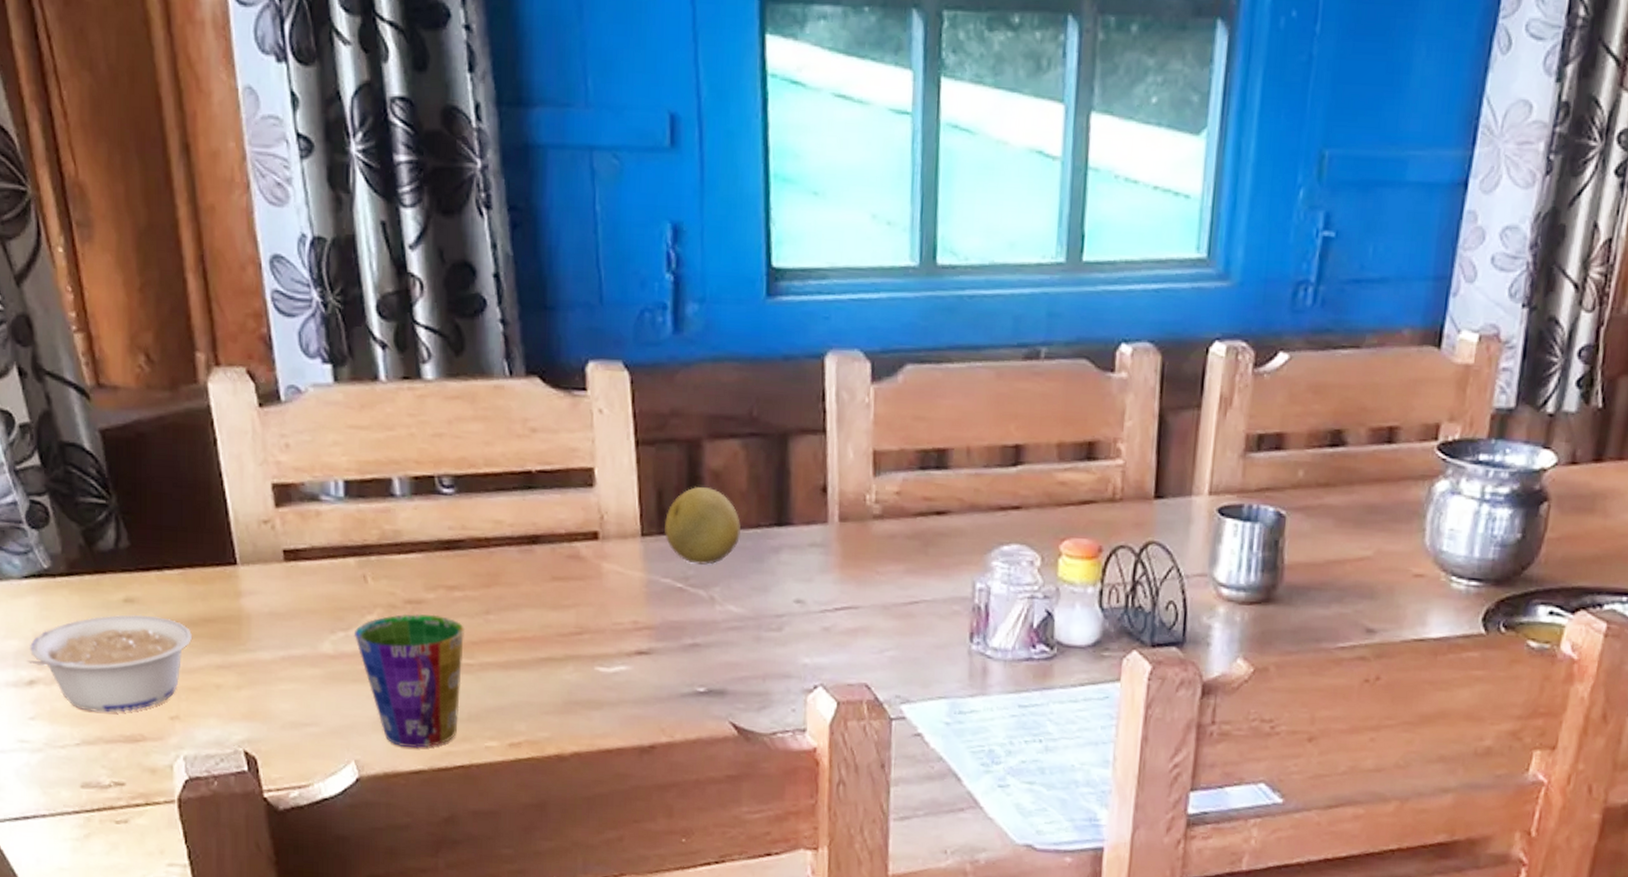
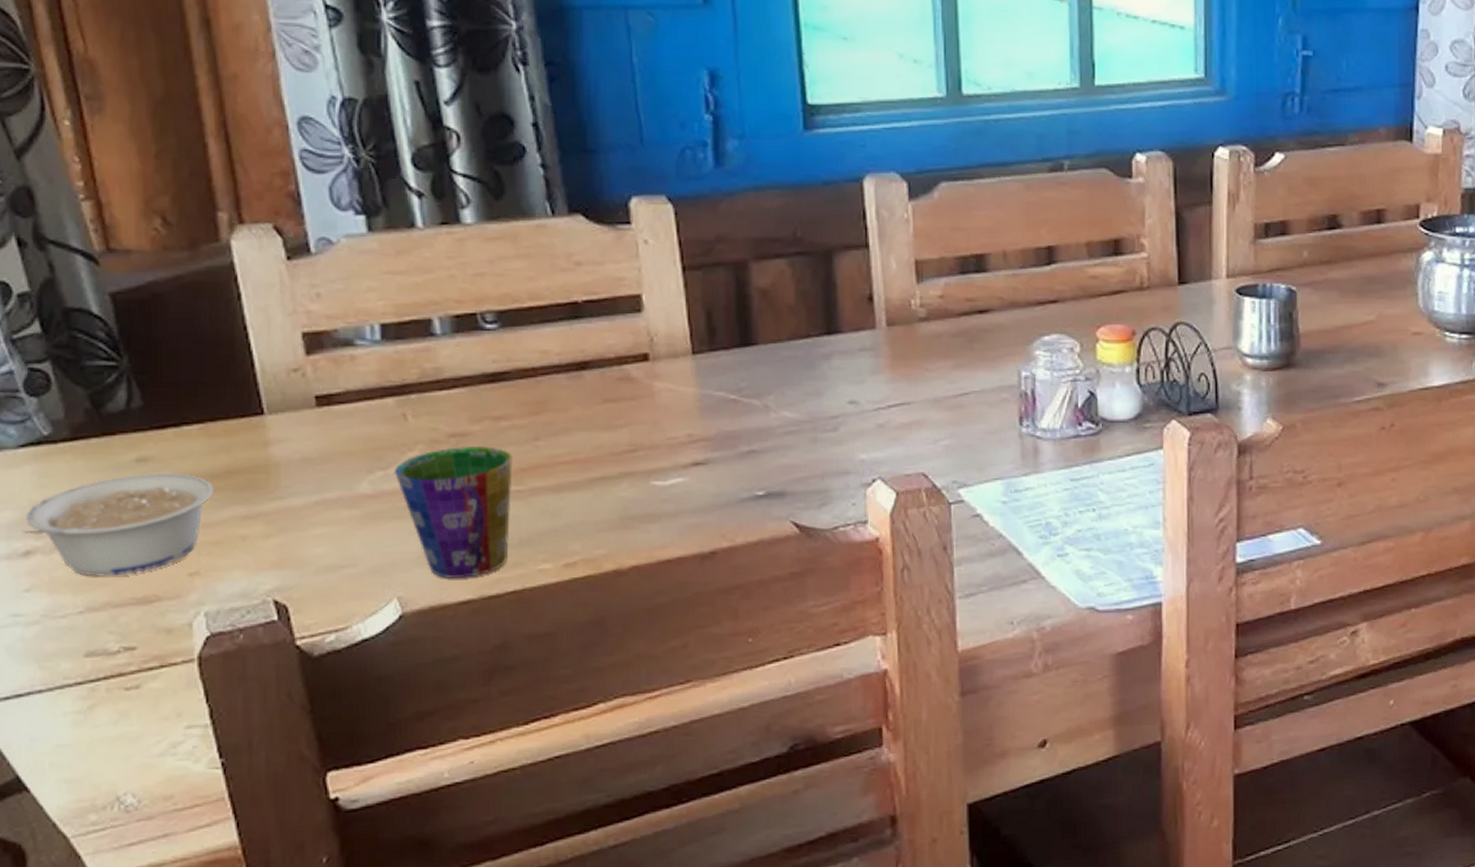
fruit: present [665,487,741,565] -> none [716,305,791,376]

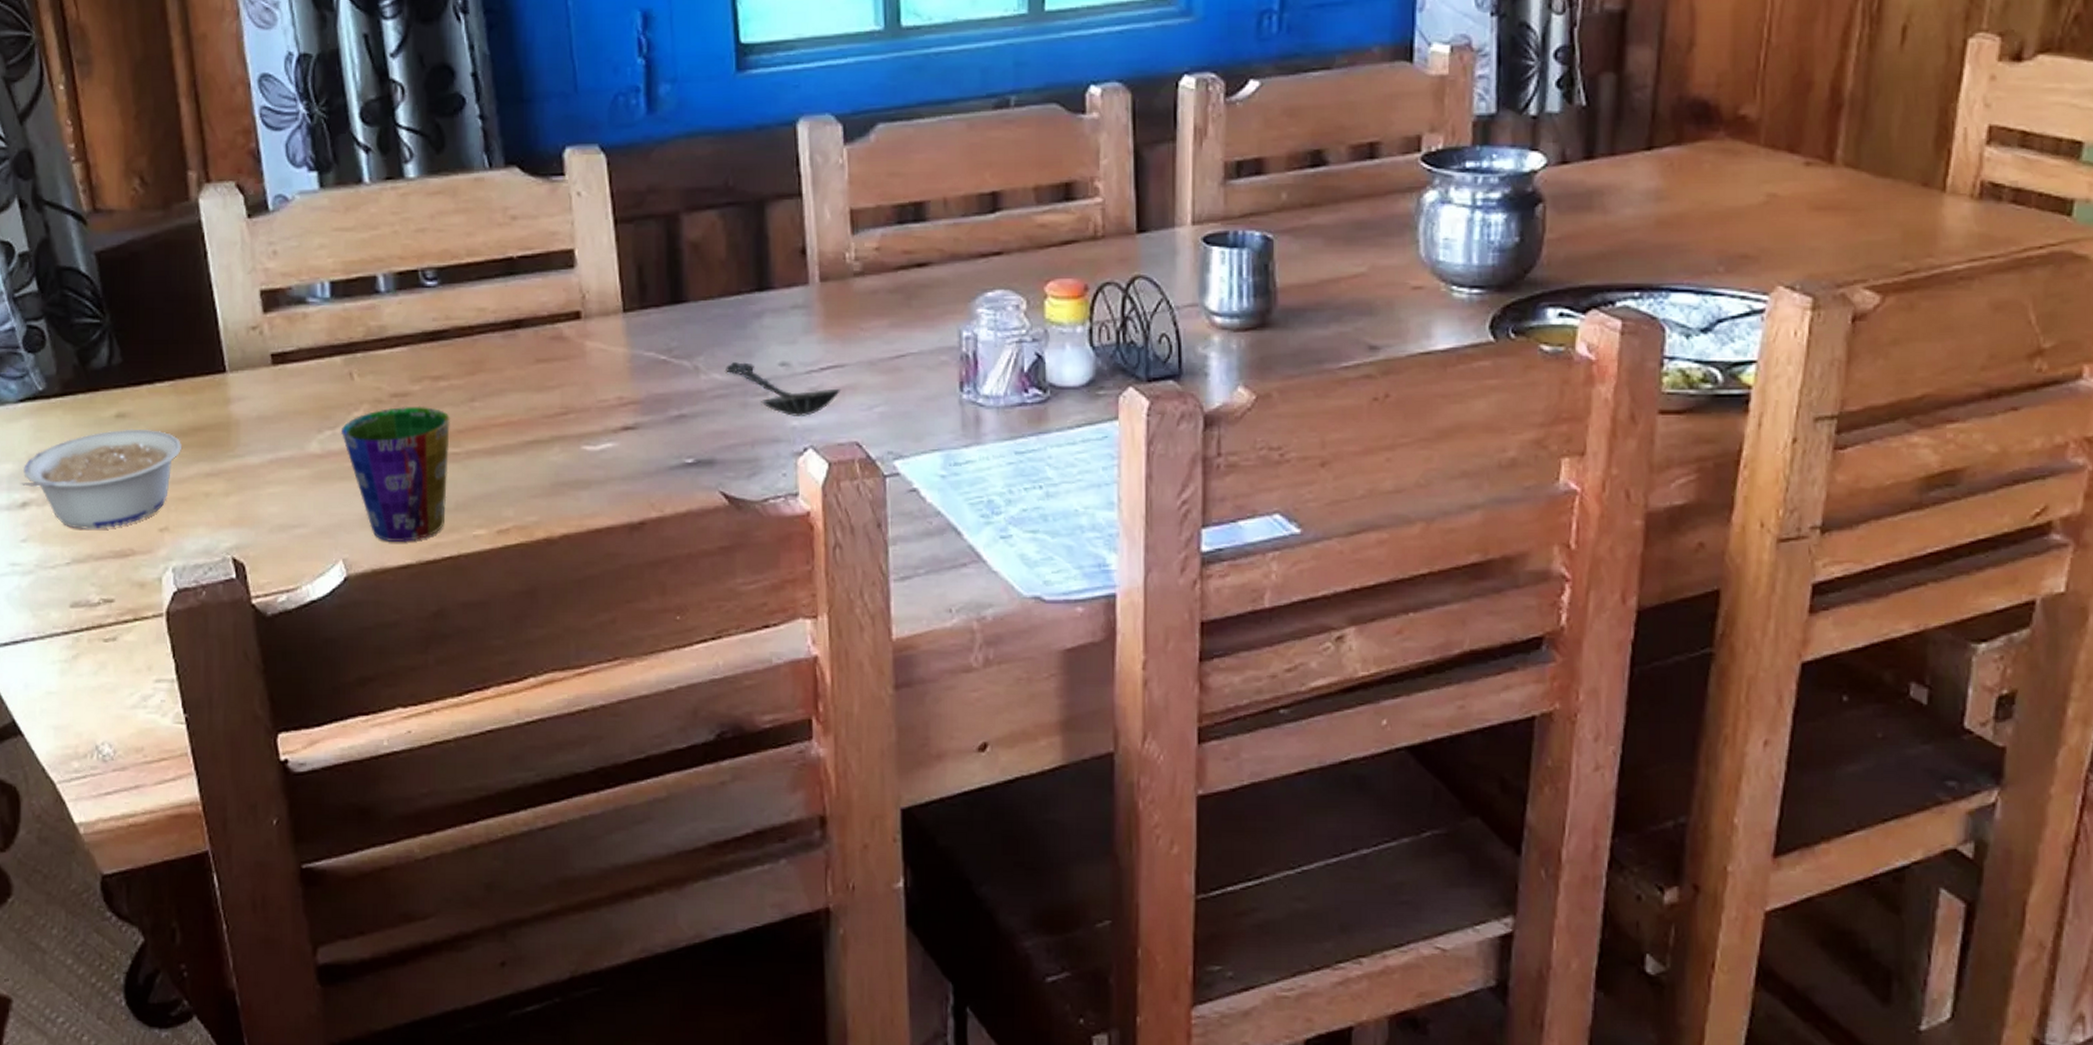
spoon: none [795,401,908,450] -> present [726,362,842,416]

